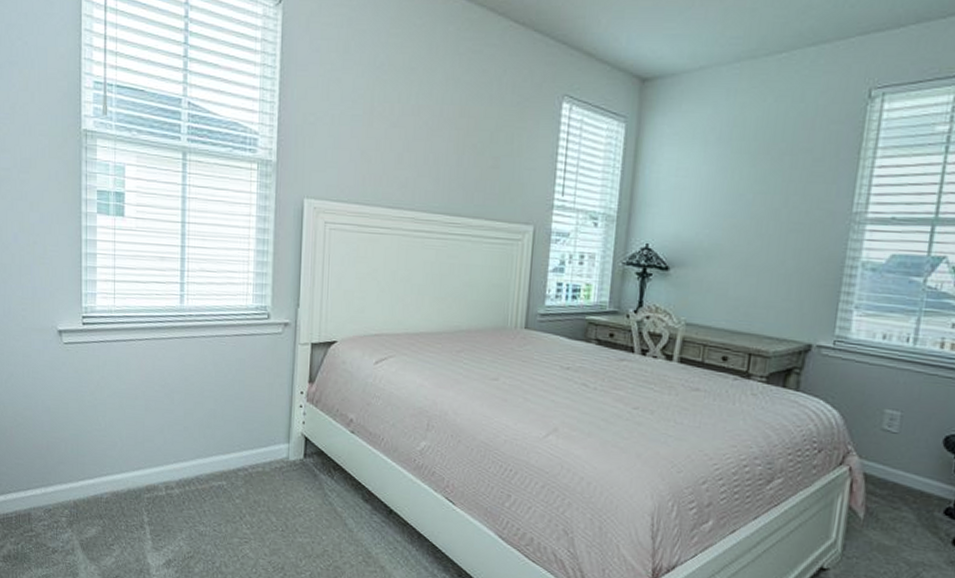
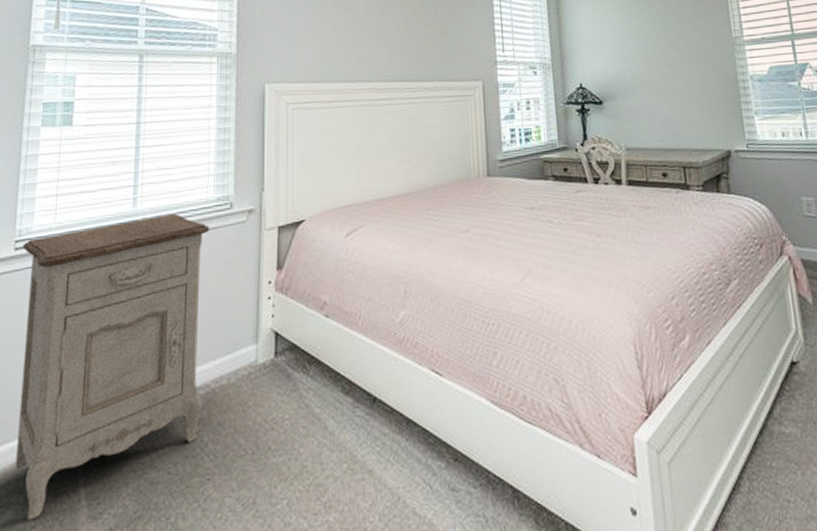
nightstand: none [89,314,249,540] -> present [16,214,210,521]

